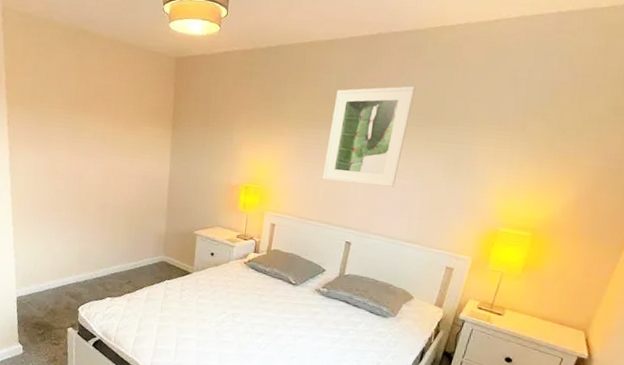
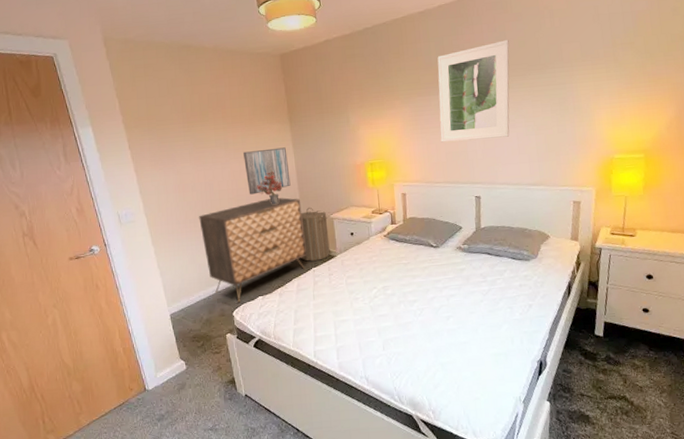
dresser: none [62,202,168,299] -> present [199,197,308,303]
wall art: none [117,150,164,195] -> present [243,147,291,195]
potted plant: none [125,168,153,209] -> present [256,165,283,204]
laundry hamper: none [156,218,191,274] -> present [301,207,330,261]

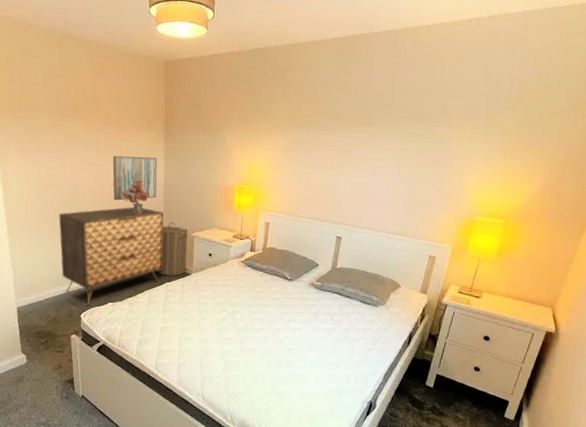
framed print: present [437,40,510,142] -> none [312,85,396,183]

